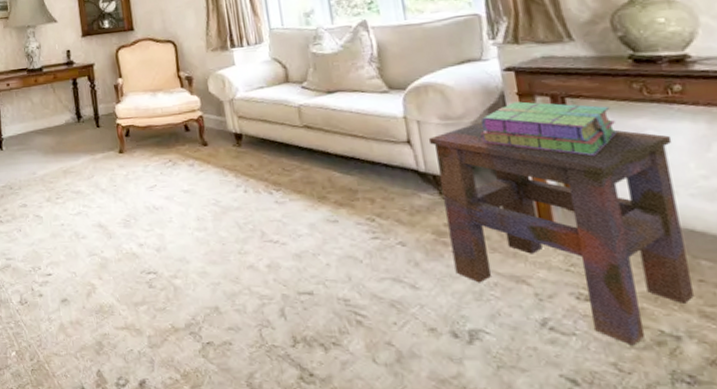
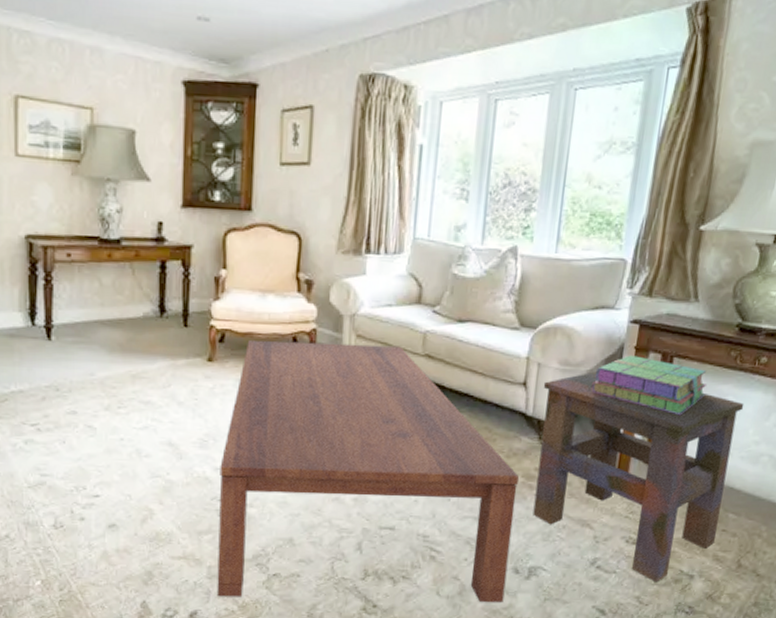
coffee table: none [143,121,450,372] -> present [216,340,519,603]

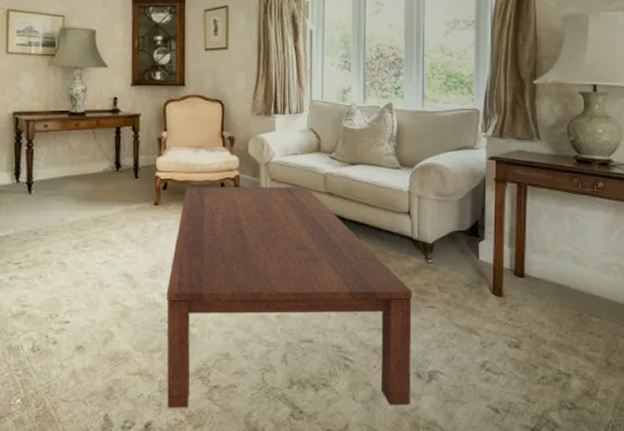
side table: present [533,371,744,583] -> none [424,200,591,382]
stack of books: present [591,355,707,416] -> none [464,186,558,234]

